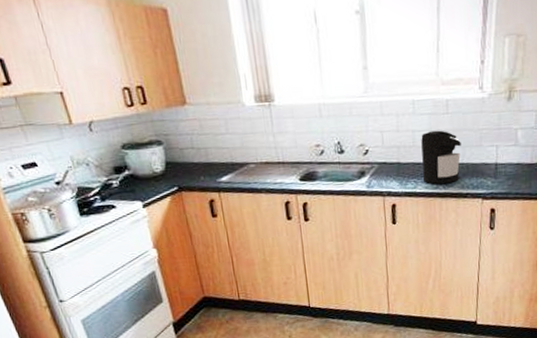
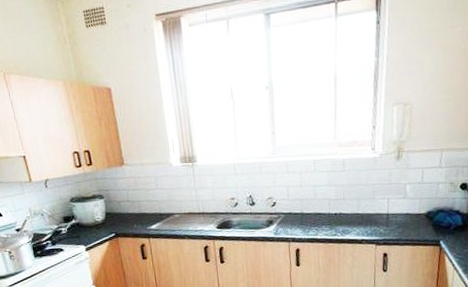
coffee maker: present [421,130,461,184] -> none [321,185,356,232]

